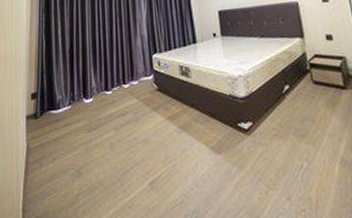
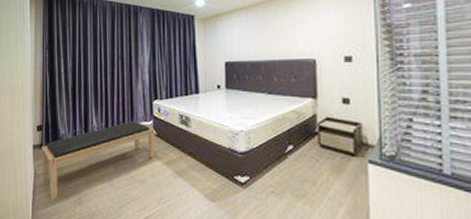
bench: none [36,78,158,177] -> present [42,121,155,200]

